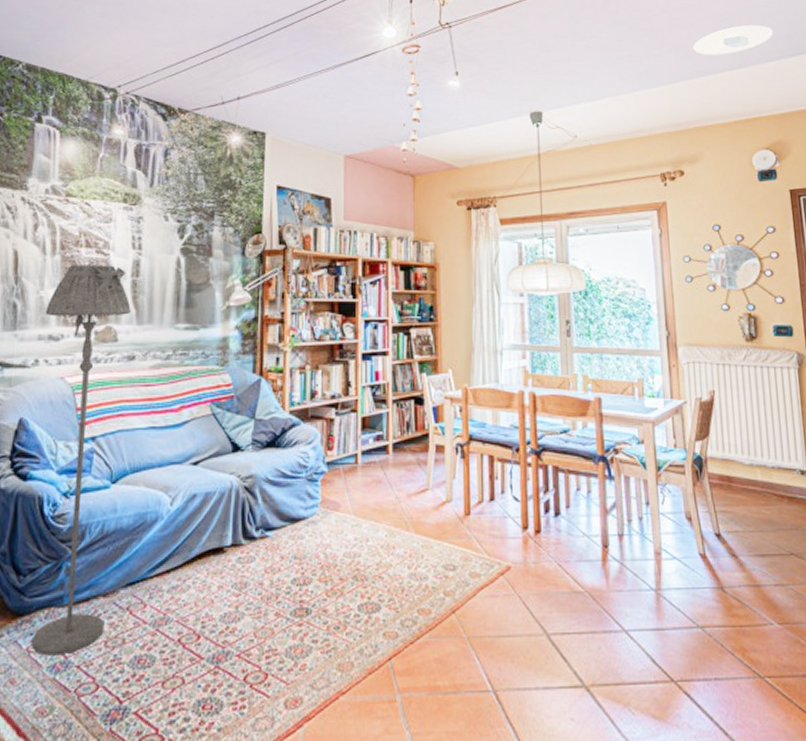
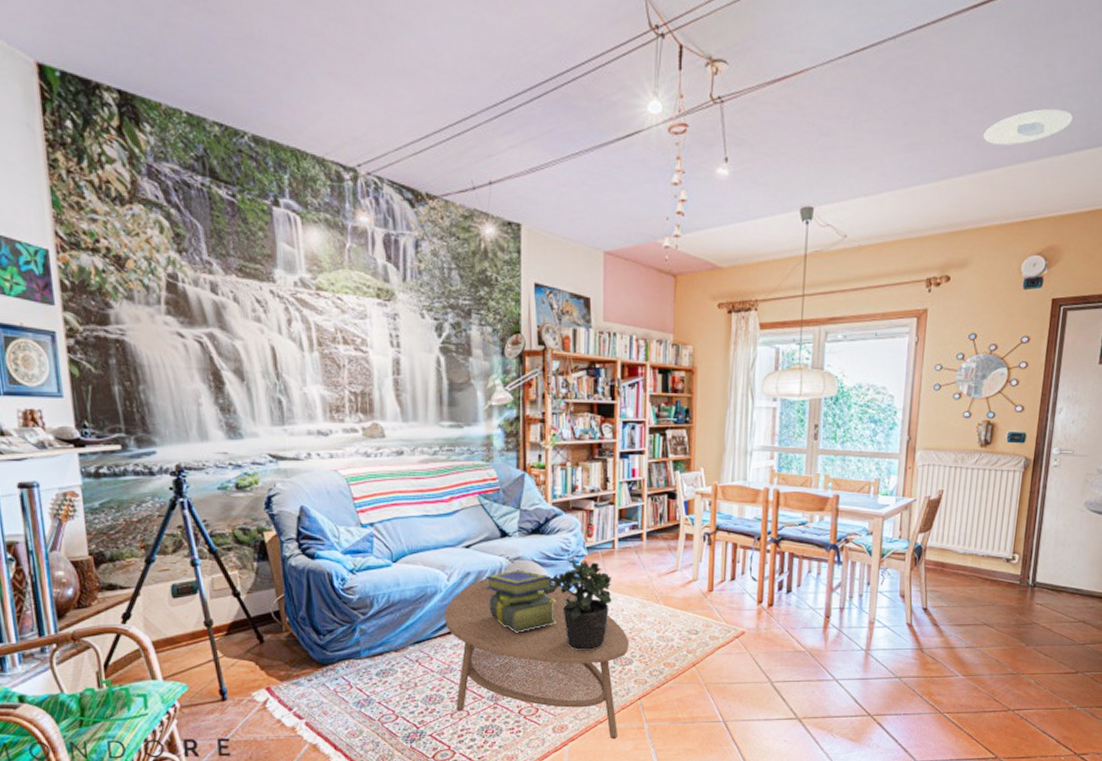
floor lamp: present [31,265,131,656] -> none [311,362,398,695]
coffee table: none [164,502,376,716] -> present [445,579,630,738]
stack of books: none [212,490,293,570] -> present [485,570,557,633]
decorative bowl: none [233,478,285,518] -> present [503,559,549,592]
potted plant: none [277,477,355,594] -> present [543,559,612,651]

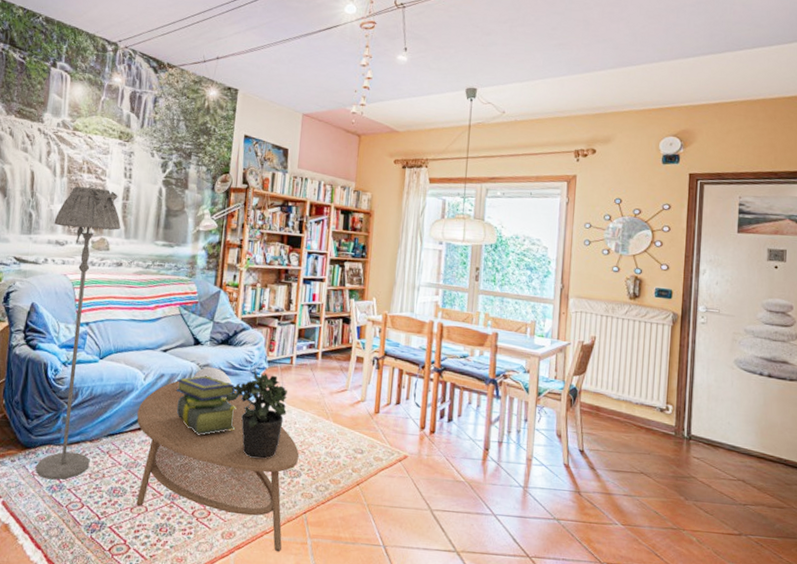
floor lamp: none [311,362,398,695] -> present [35,186,121,480]
recessed light: present [983,108,1073,145] -> none [620,22,697,49]

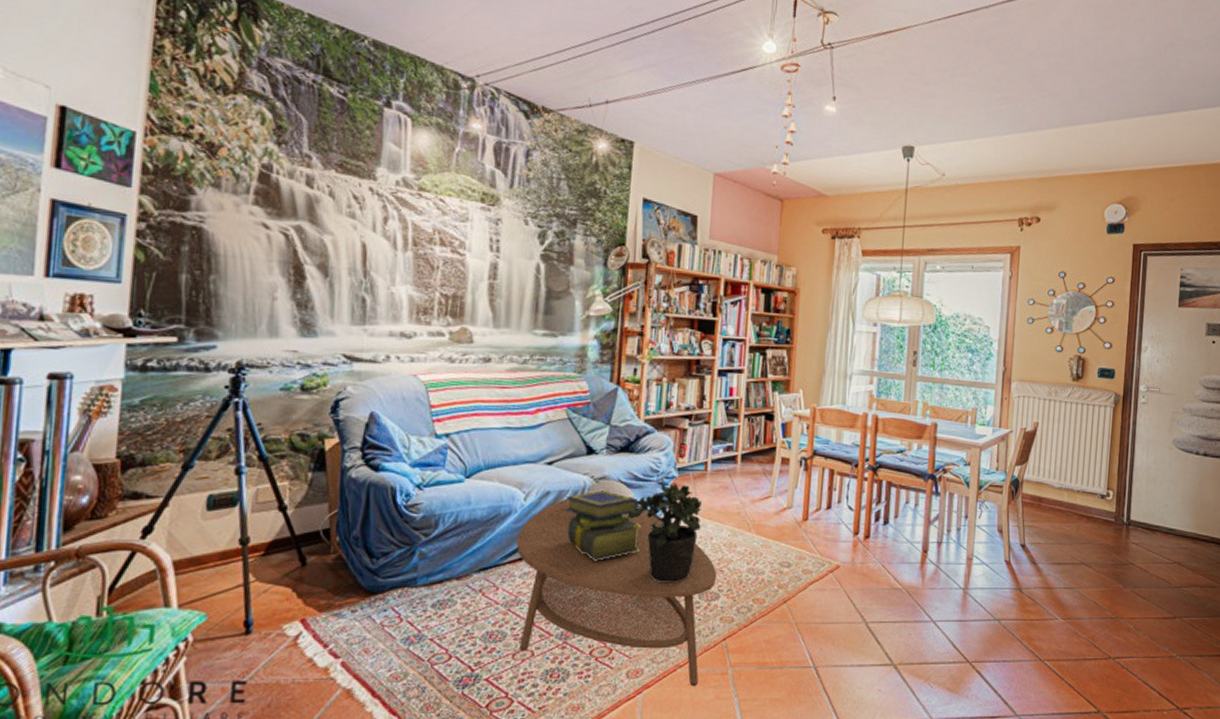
floor lamp: present [35,186,121,480] -> none [385,262,488,630]

